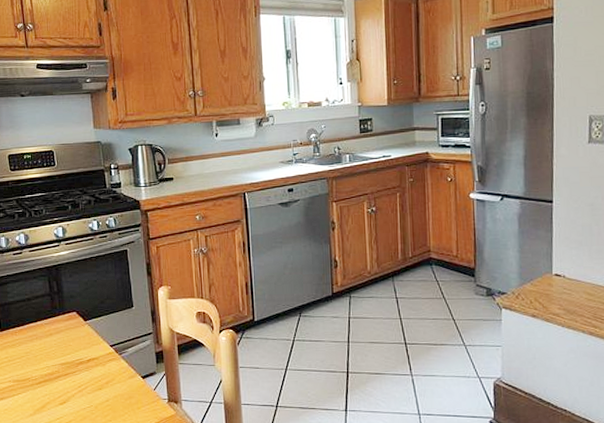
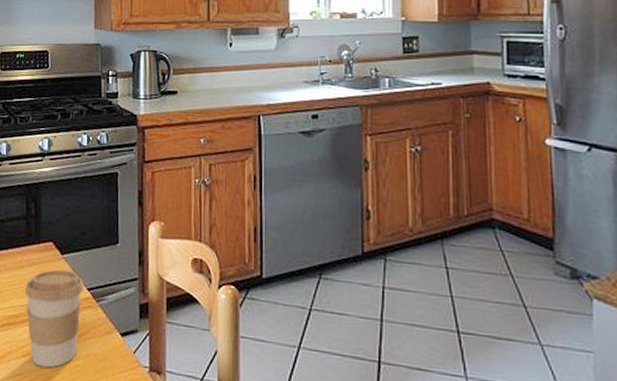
coffee cup: none [56,333,107,410] -> present [24,269,84,368]

